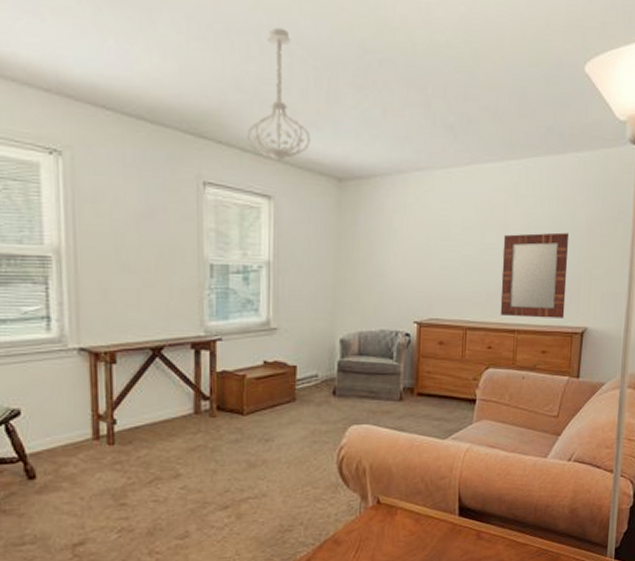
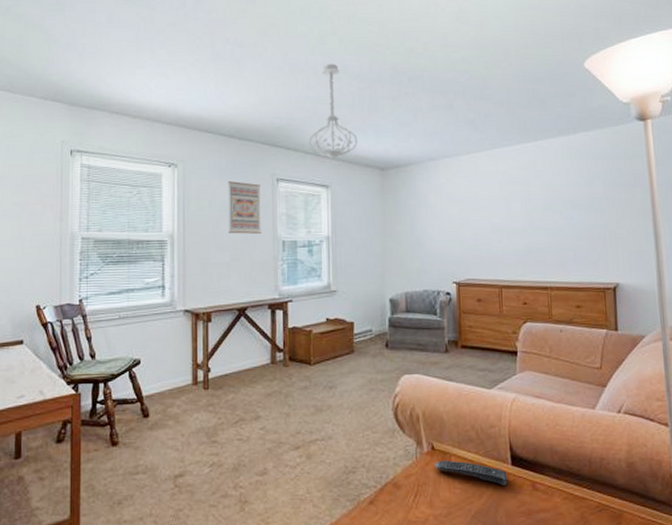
wall art: none [136,181,183,253] -> present [228,181,262,234]
remote control: none [379,513,453,536] -> present [435,460,508,485]
home mirror: present [500,232,570,318] -> none [527,199,595,276]

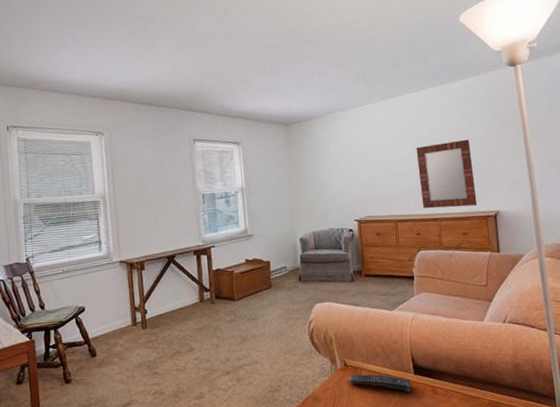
wall art: present [228,181,262,234] -> none [150,144,183,191]
ceiling light fixture: present [308,63,357,159] -> none [219,33,263,119]
home mirror: none [527,199,595,276] -> present [416,139,478,209]

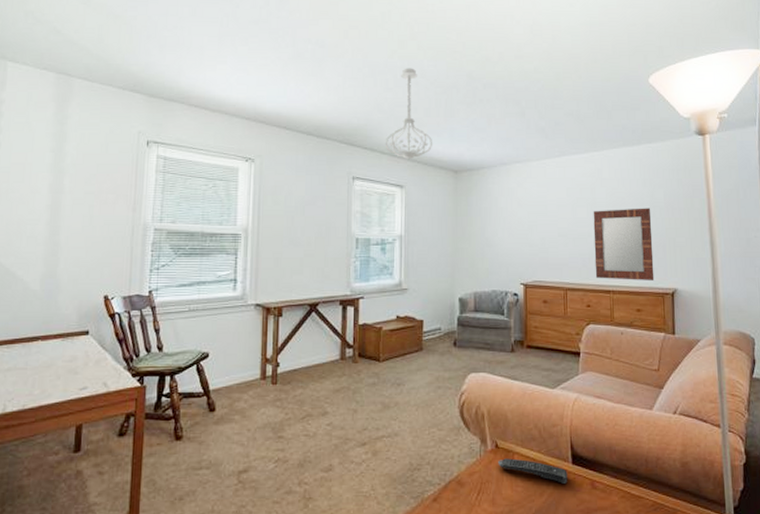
ceiling light fixture: none [219,33,263,119] -> present [385,68,432,160]

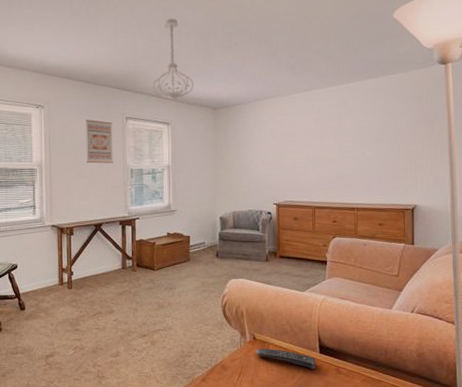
wall art: none [303,178,337,230] -> present [85,120,113,164]
home mirror: present [593,208,655,280] -> none [339,133,396,199]

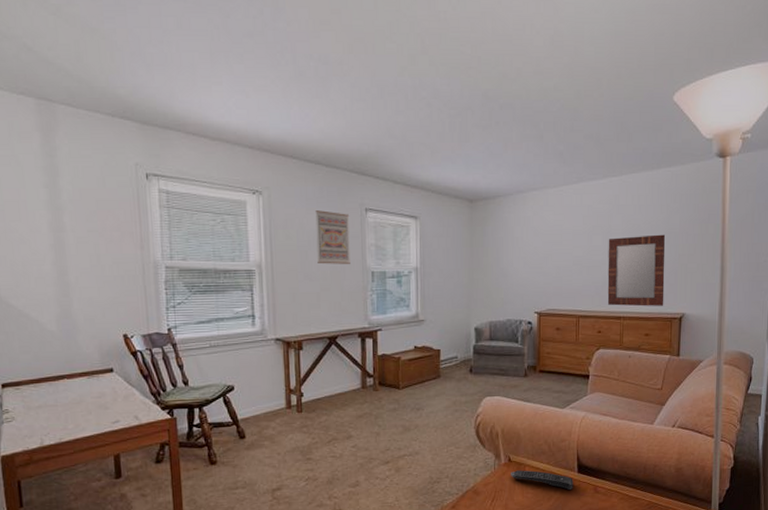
ceiling light fixture: present [152,18,193,100] -> none [397,87,447,189]
home mirror: none [339,133,396,199] -> present [607,234,666,307]

